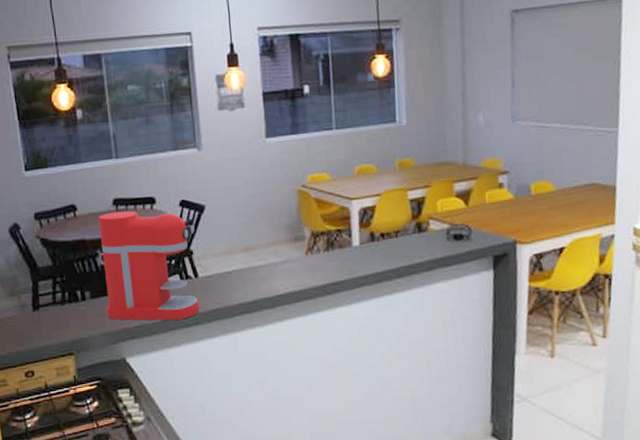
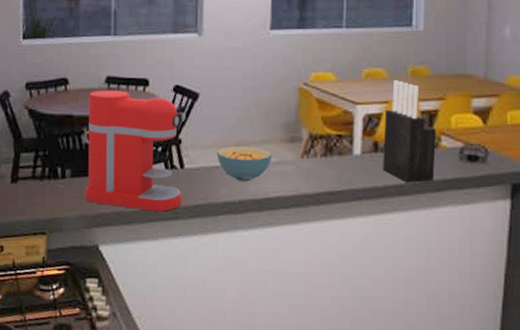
cereal bowl: none [227,249,279,283] -> present [216,146,272,181]
knife block: none [377,173,426,266] -> present [383,80,436,183]

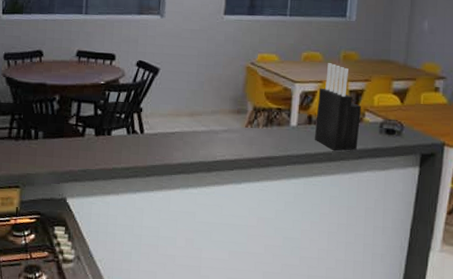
coffee maker: present [83,90,186,212] -> none [55,62,147,170]
cereal bowl: present [216,146,272,181] -> none [172,115,221,146]

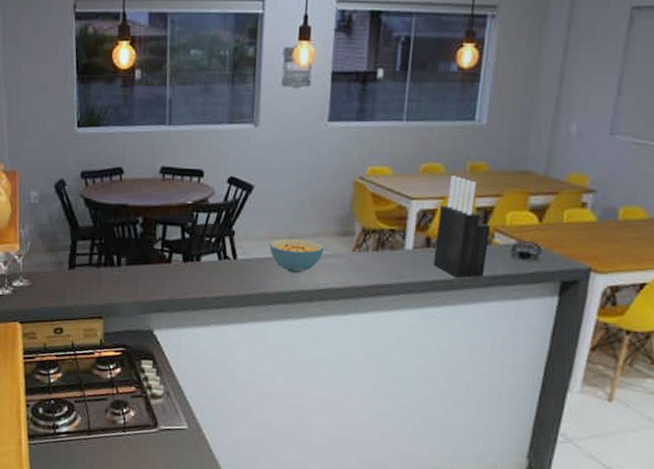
cereal bowl: none [172,115,221,146] -> present [269,238,325,273]

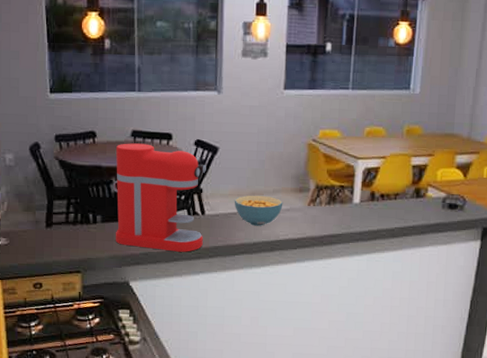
coffee maker: none [138,180,240,300] -> present [112,143,206,252]
knife block: present [434,176,490,278] -> none [378,138,424,227]

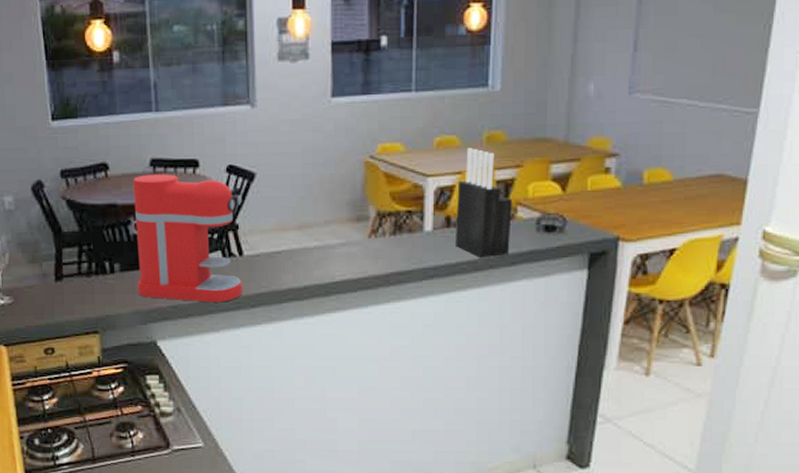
cereal bowl: present [234,195,283,226] -> none [277,228,338,266]
knife block: none [378,138,424,227] -> present [456,148,512,258]

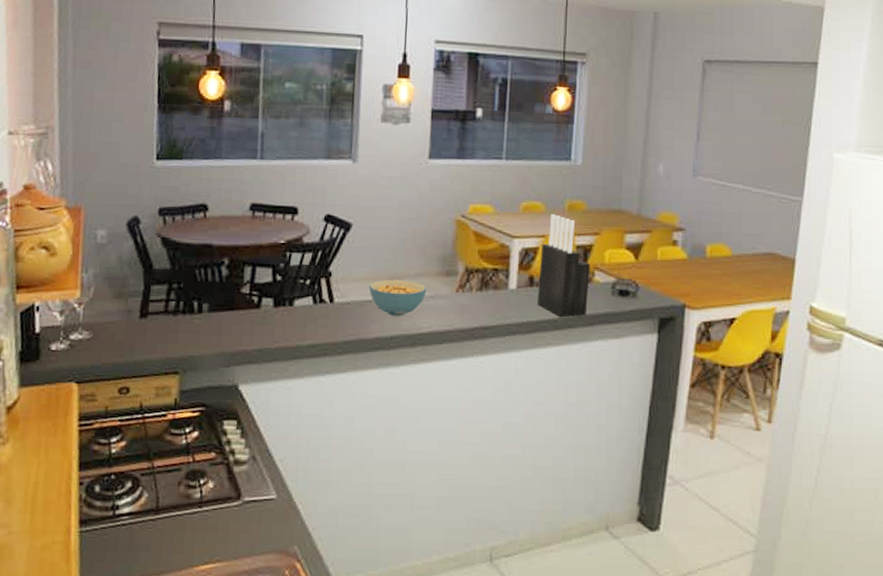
coffee maker: present [131,174,242,303] -> none [224,218,337,348]
cereal bowl: none [277,228,338,266] -> present [368,279,427,316]

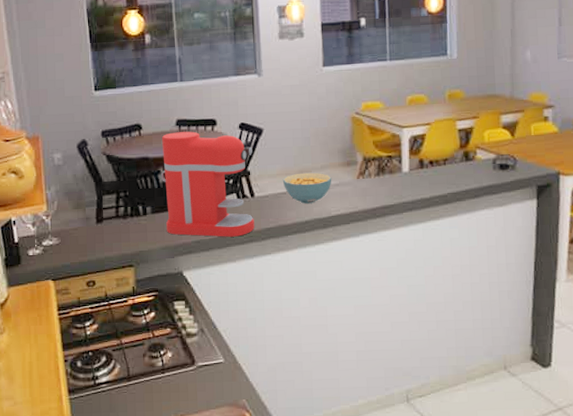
coffee maker: none [224,218,337,348] -> present [160,131,255,237]
knife block: present [538,214,590,318] -> none [427,104,473,193]

